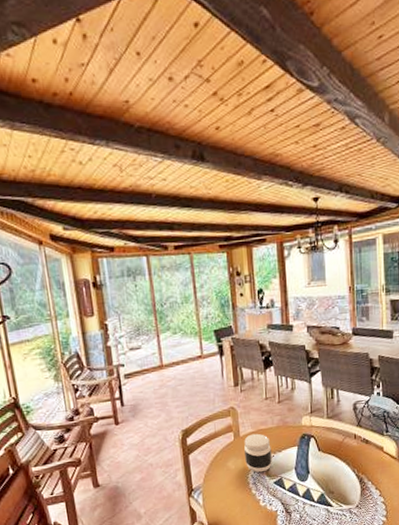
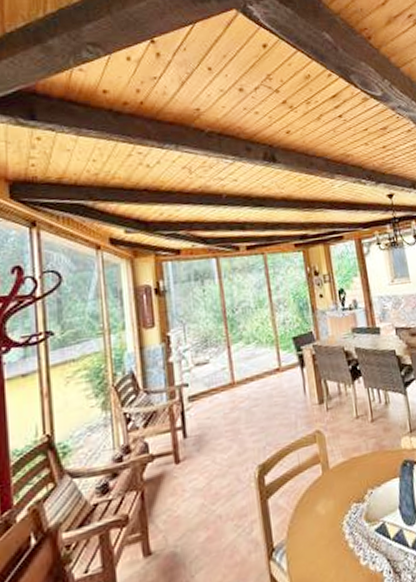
jar: present [244,433,272,473] -> none [334,463,371,517]

